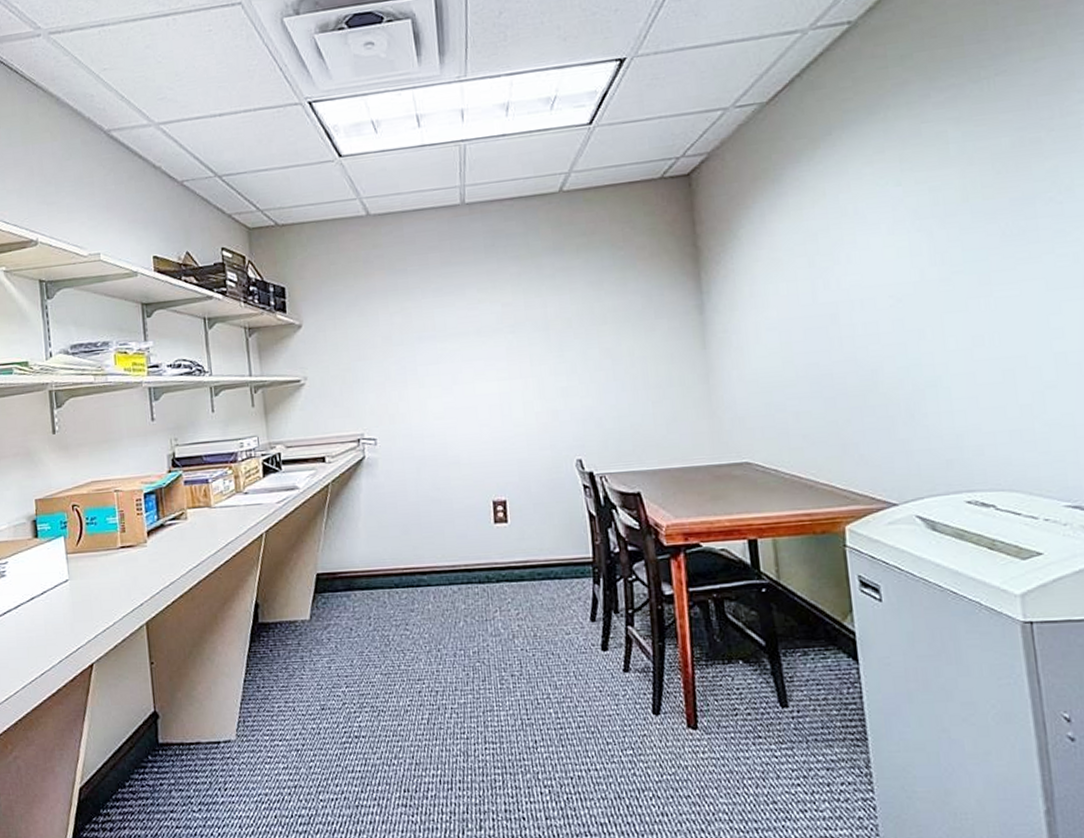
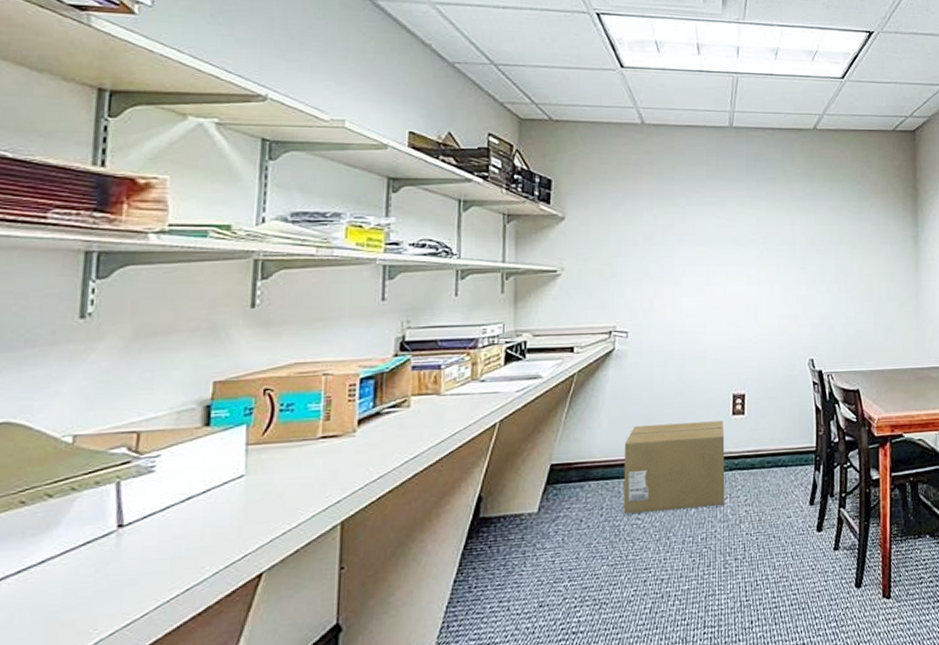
box: none [384,529,494,624] -> present [623,421,725,514]

